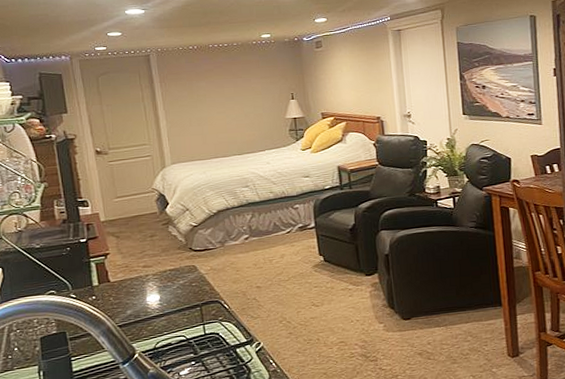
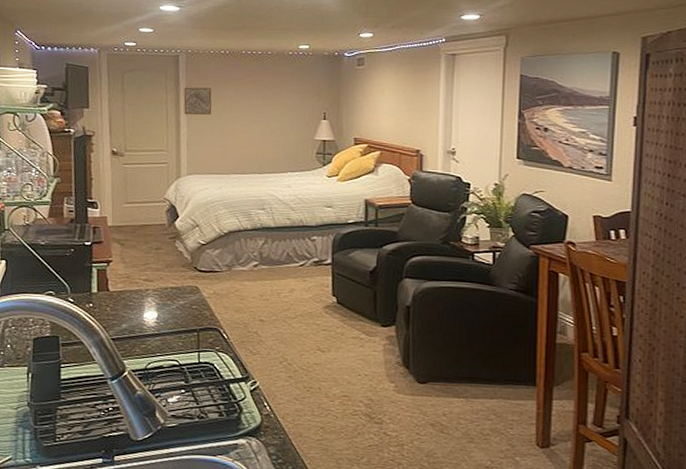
wall art: none [158,82,188,109] -> present [183,87,212,116]

